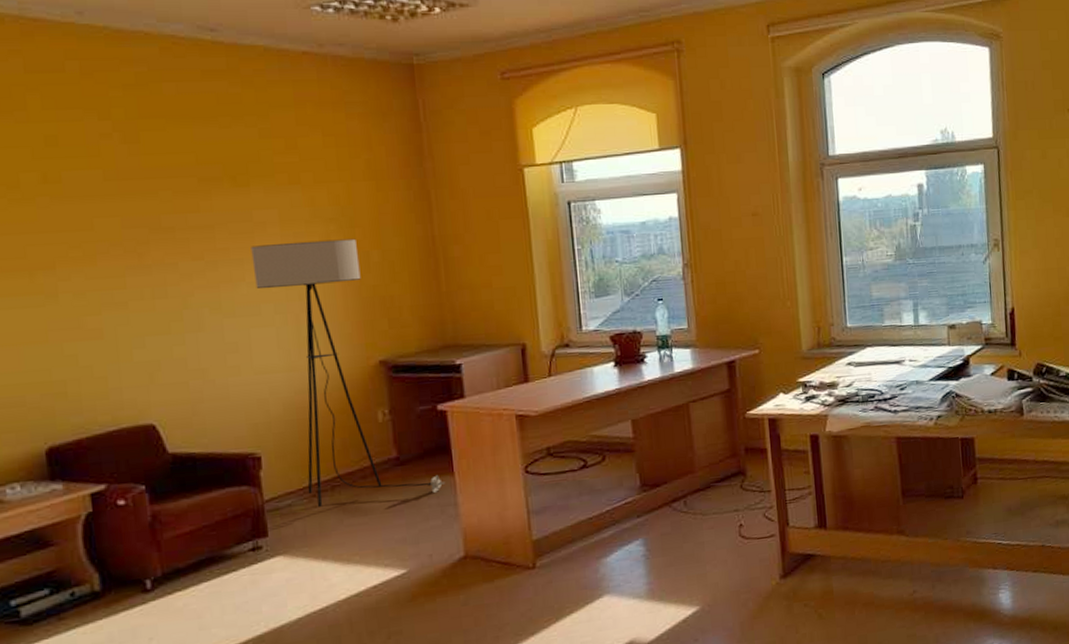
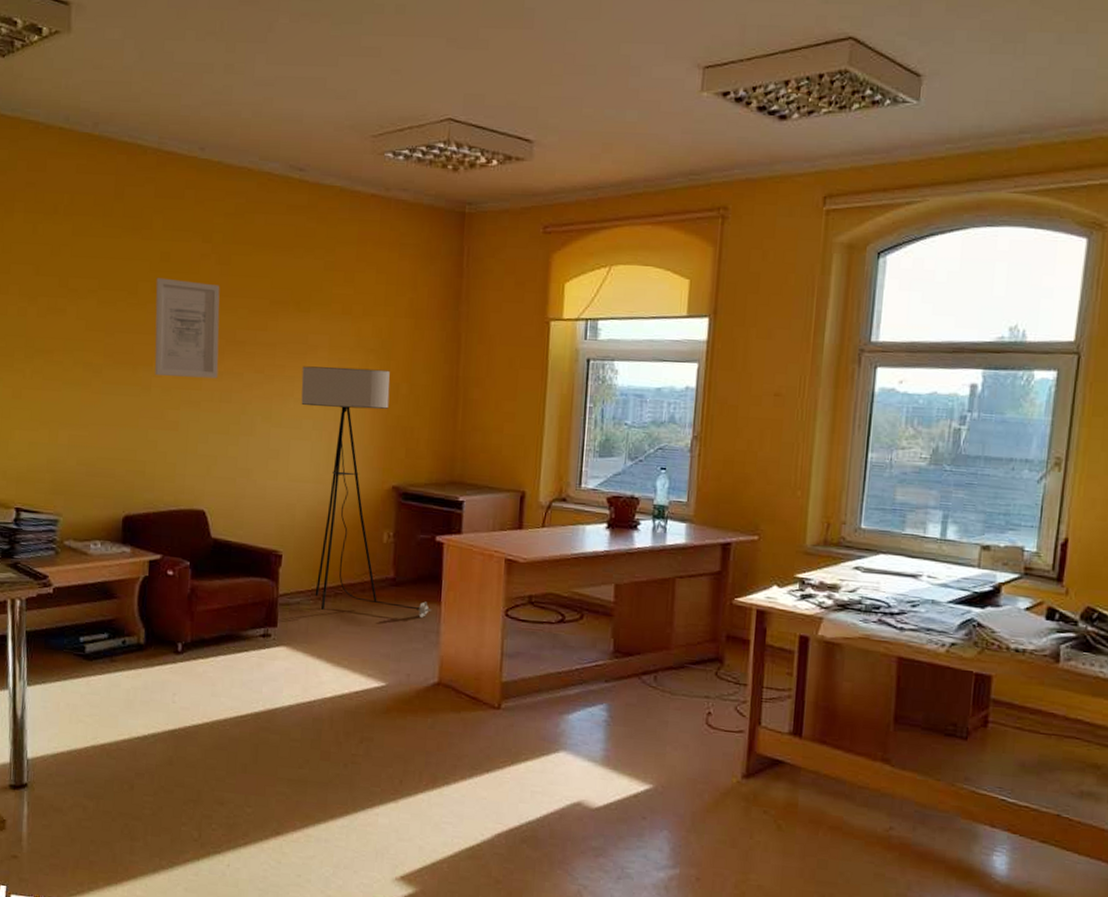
wall art: none [43,165,146,279] -> present [154,277,220,379]

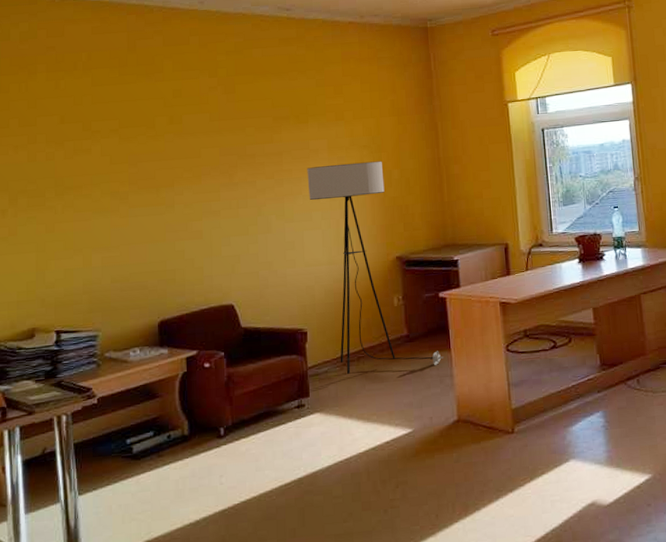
wall art: present [154,277,220,379] -> none [171,110,234,193]

